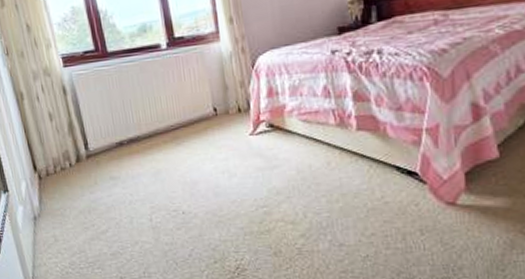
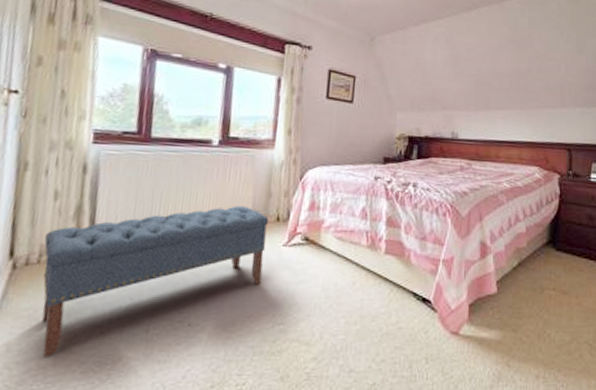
bench: none [53,102,237,245] -> present [42,206,269,358]

